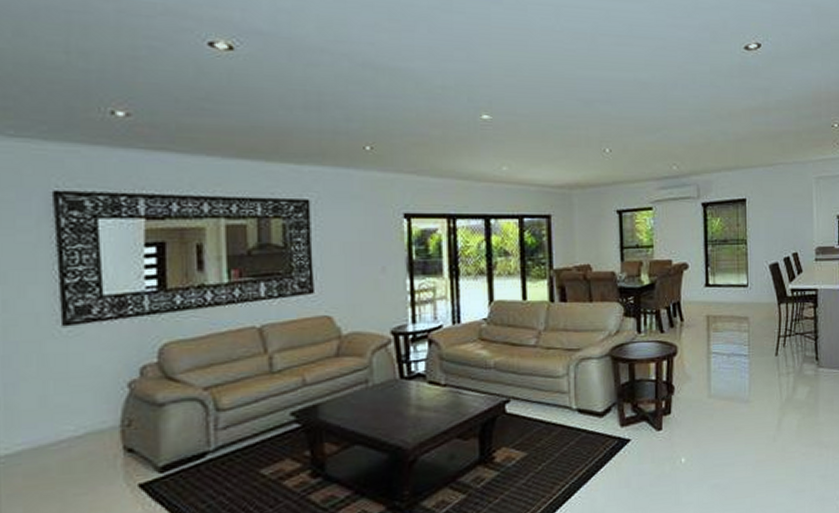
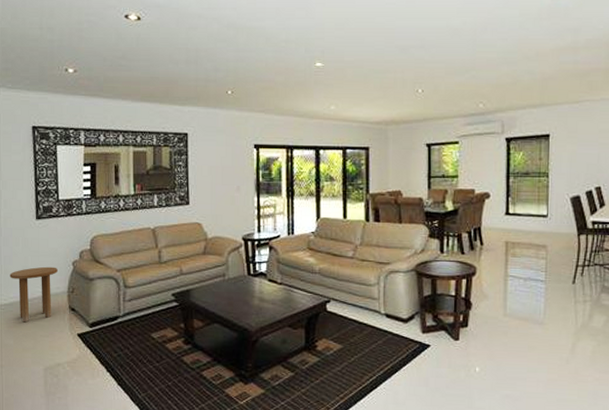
side table: none [14,392,102,479] -> present [9,266,58,323]

